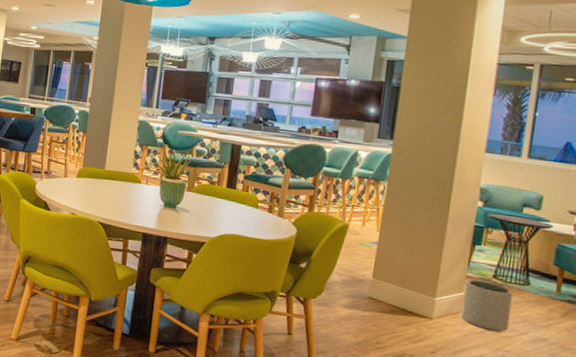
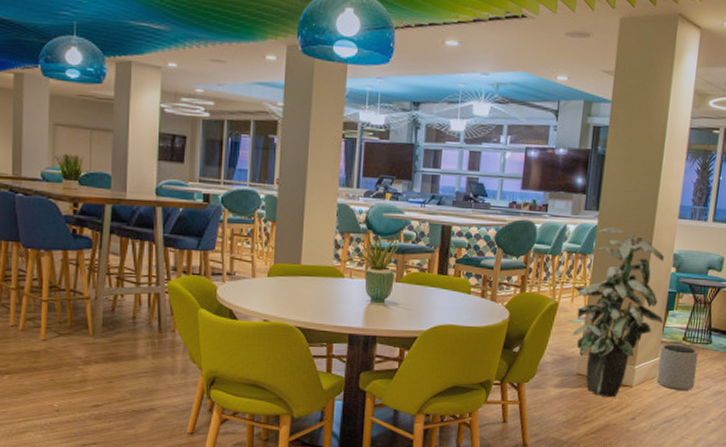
indoor plant: none [363,156,470,328] -> present [572,227,665,398]

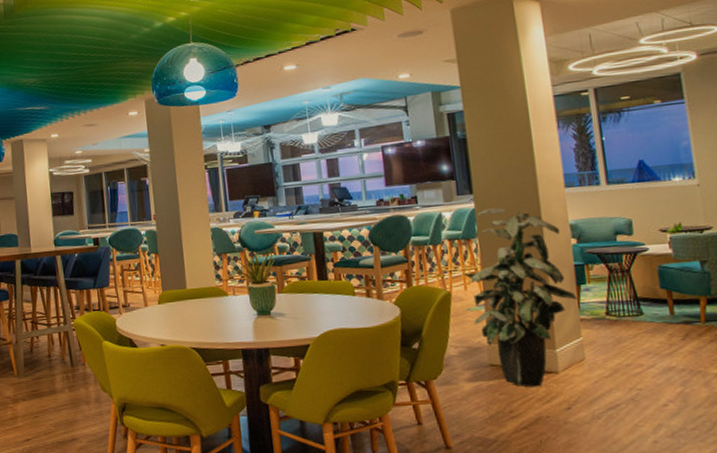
plant pot: present [656,344,699,390] -> none [581,320,635,372]

